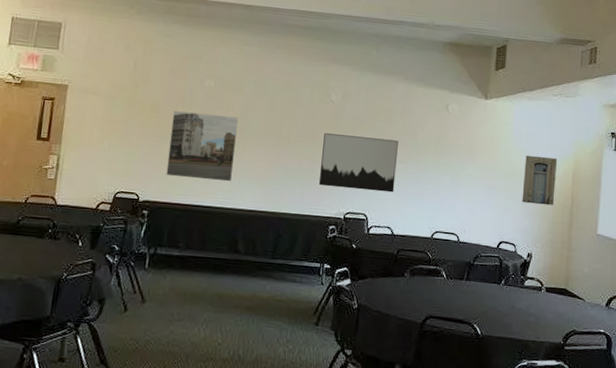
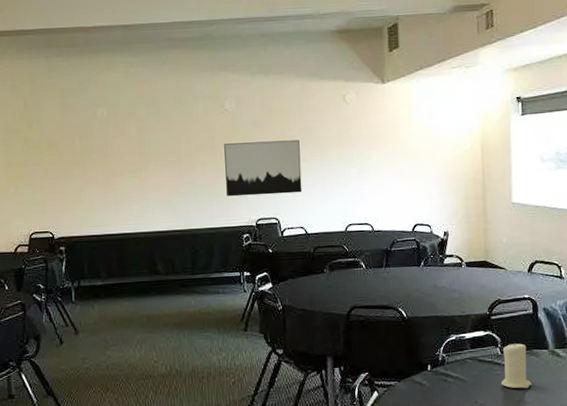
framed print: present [166,111,239,182] -> none [72,142,141,210]
wall art: present [522,156,558,206] -> none [430,133,465,183]

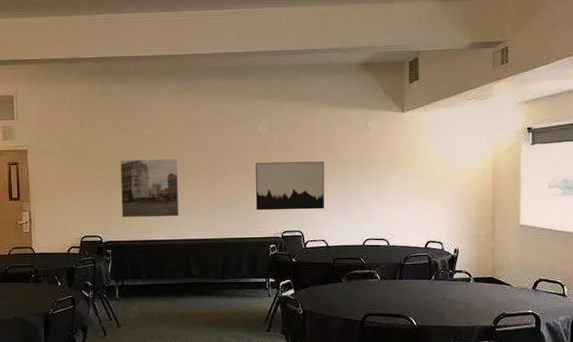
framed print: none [72,142,141,210] -> present [120,159,179,218]

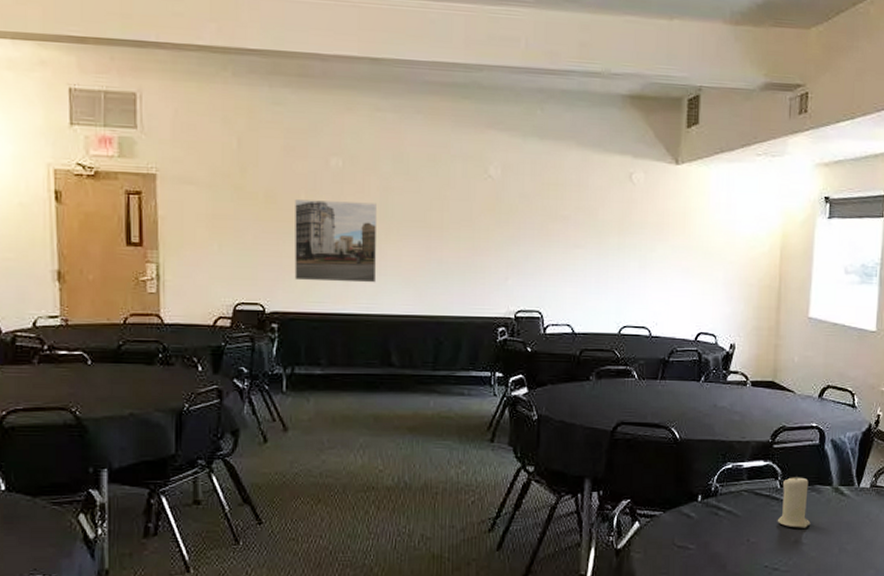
wall art: present [255,161,325,211] -> none [481,217,574,284]

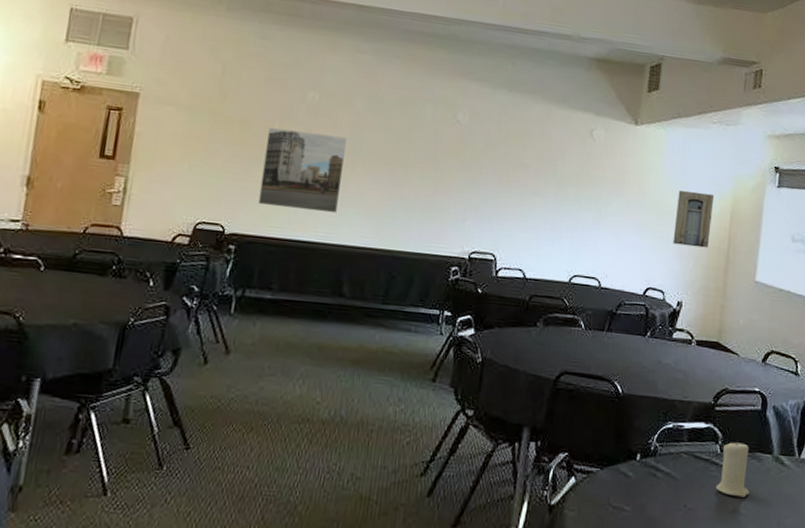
wall art: none [722,230,763,288] -> present [673,191,715,248]

